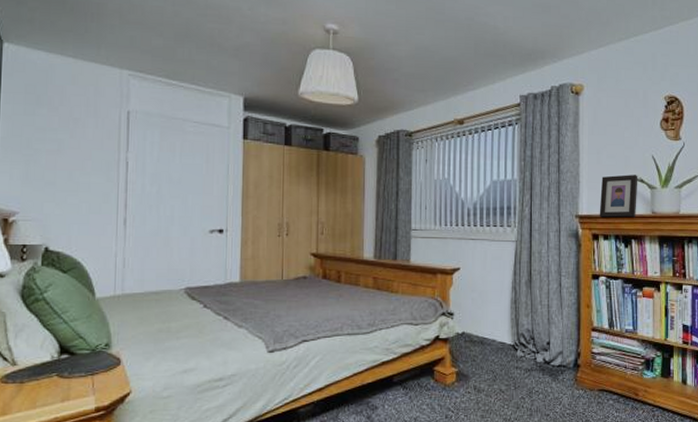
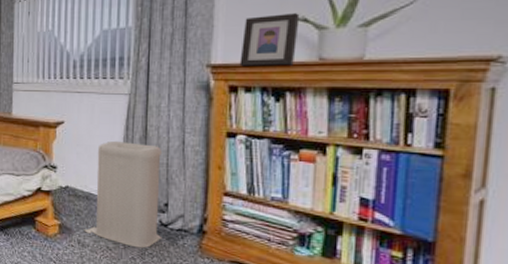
laundry basket: none [479,285,546,387] -> present [84,140,163,249]

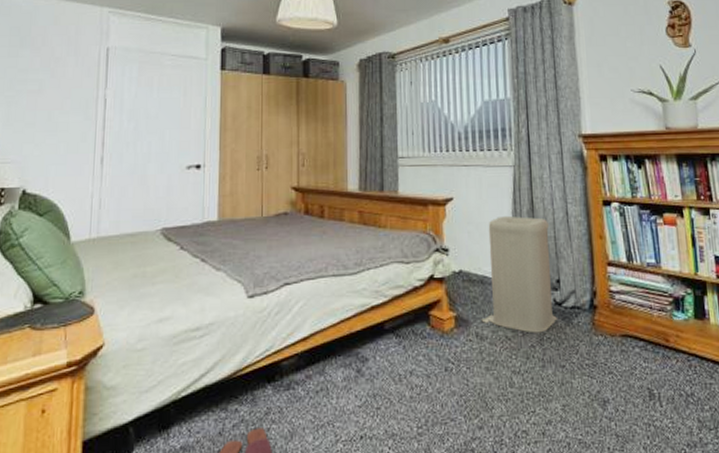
picture frame: present [239,13,300,68] -> none [604,87,648,137]

